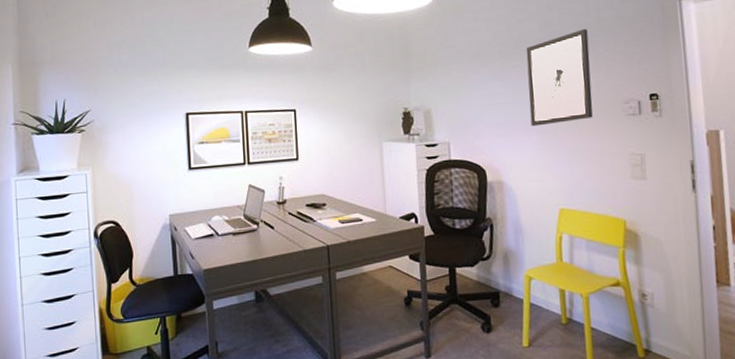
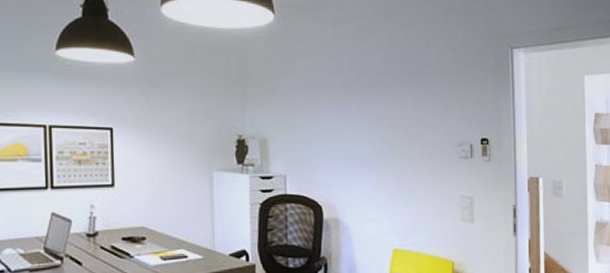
wall art: present [526,29,593,127] -> none [367,68,429,164]

